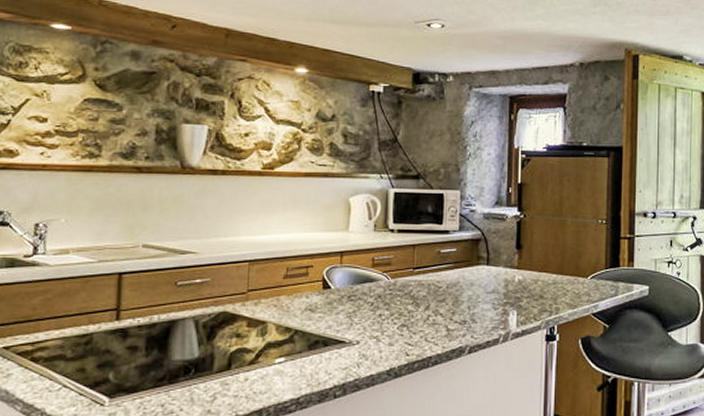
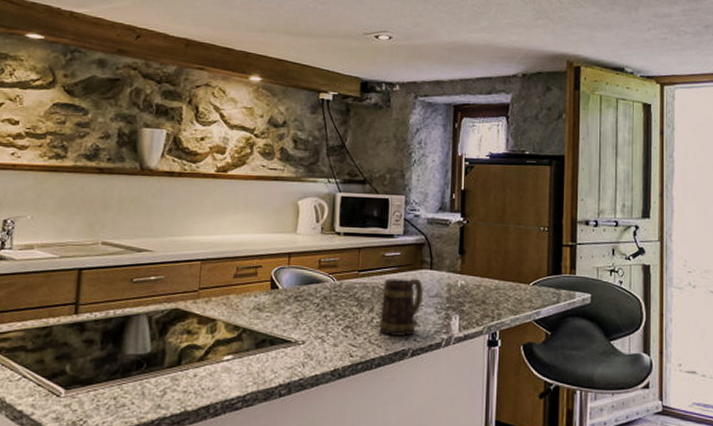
mug: none [434,274,480,333] -> present [378,278,423,336]

